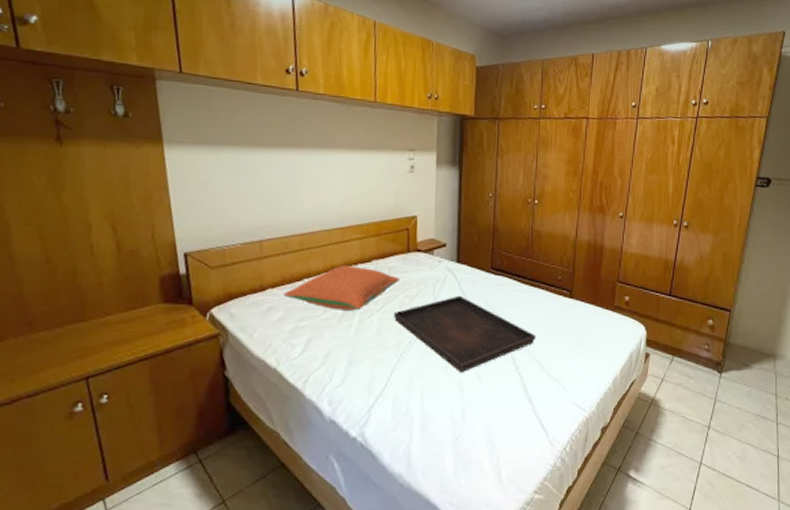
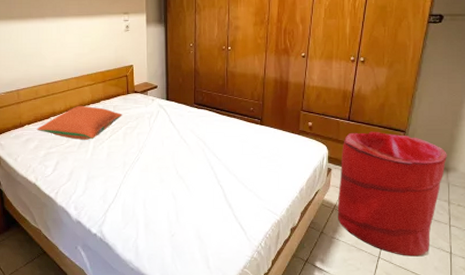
serving tray: present [393,295,536,373] -> none [119,126,233,186]
laundry hamper: none [655,309,774,461] -> present [337,131,447,257]

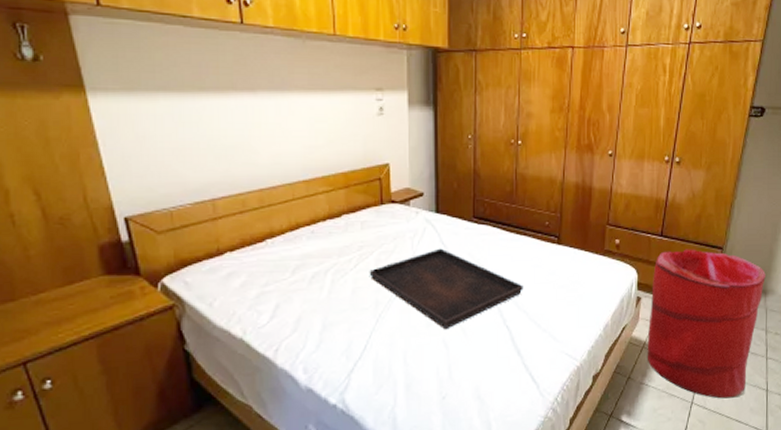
pillow: present [36,105,123,140] -> none [243,221,375,272]
serving tray: none [119,126,233,186] -> present [369,248,523,330]

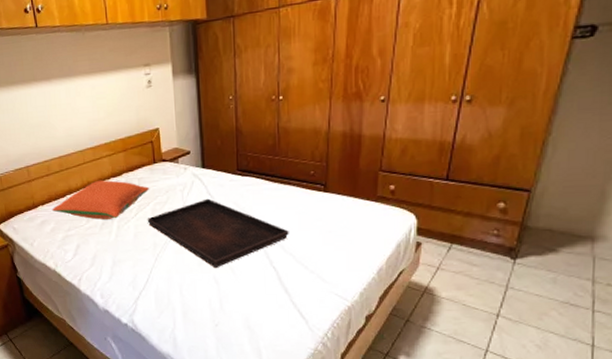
pillow: none [243,221,375,272] -> present [51,180,150,220]
laundry hamper: present [647,249,766,399] -> none [429,192,594,350]

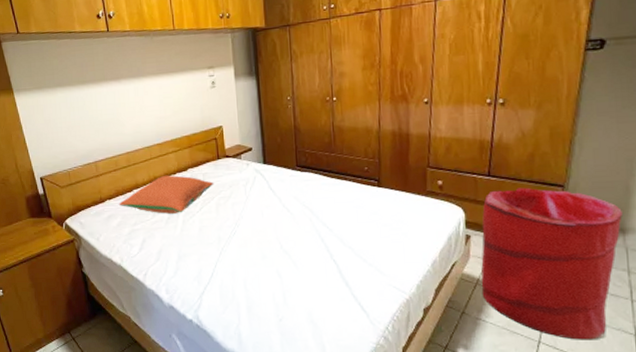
serving tray: present [147,198,289,268] -> none [211,193,347,262]
laundry hamper: none [429,192,594,350] -> present [481,187,623,340]

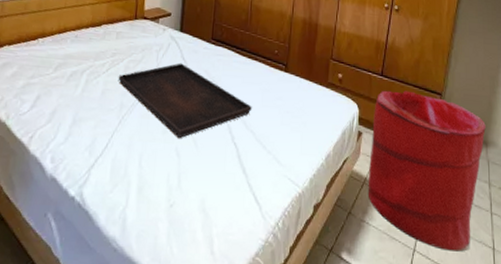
pillow: present [118,175,214,214] -> none [17,27,127,71]
serving tray: none [211,193,347,262] -> present [118,63,252,139]

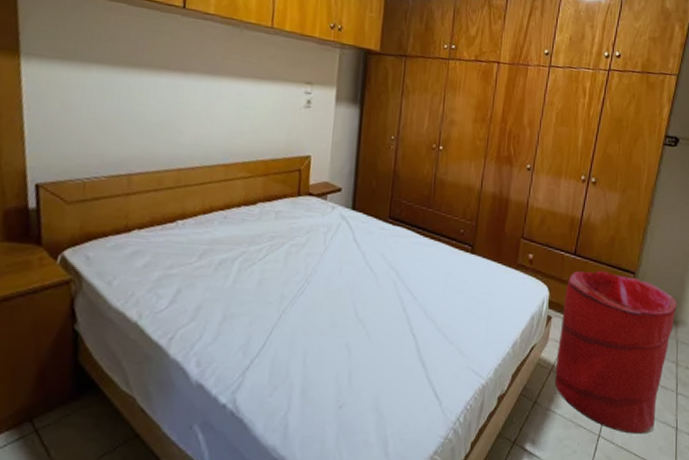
serving tray: present [118,63,252,139] -> none [277,246,434,333]

